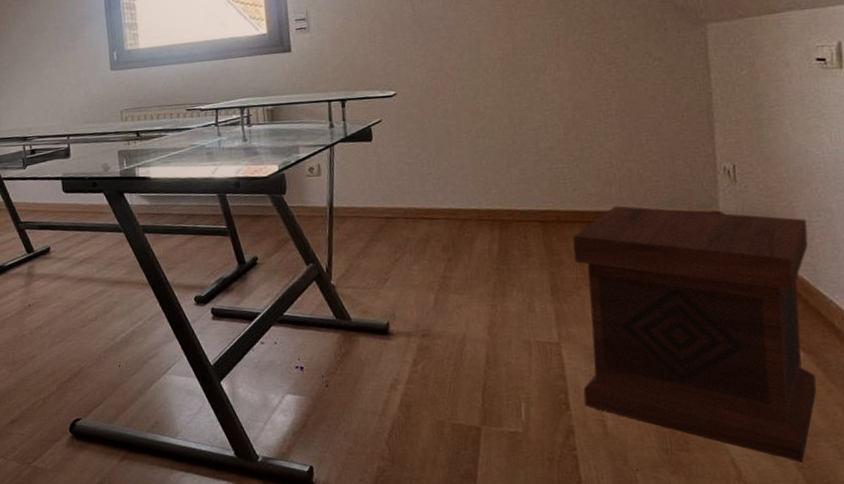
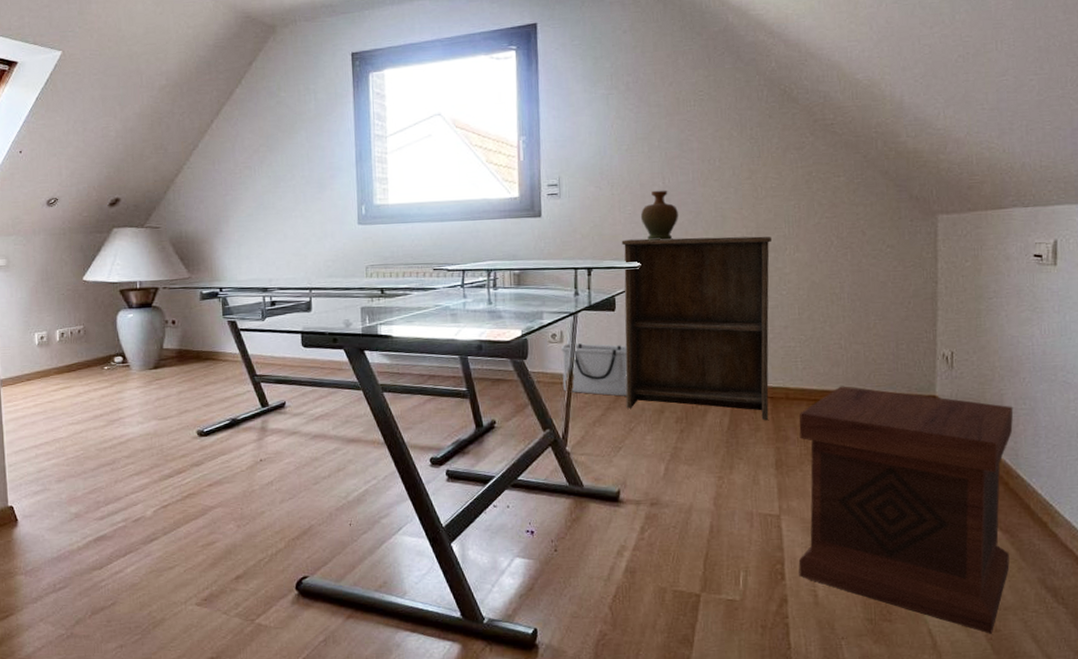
storage bin: none [318,175,390,227] -> present [560,342,628,396]
bookshelf: none [374,56,540,245] -> present [621,236,771,420]
decorative vase: none [391,17,431,69] -> present [640,190,678,241]

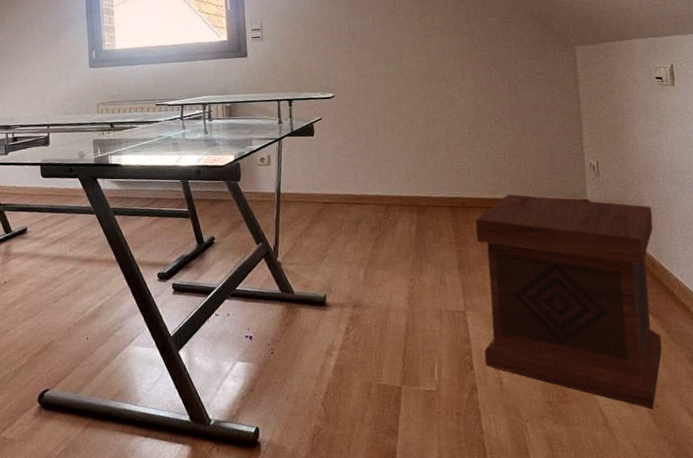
storage bin: present [560,342,628,396] -> none [268,165,328,211]
bookshelf: present [621,236,771,420] -> none [316,68,450,227]
decorative vase: present [640,190,678,241] -> none [331,31,363,75]

